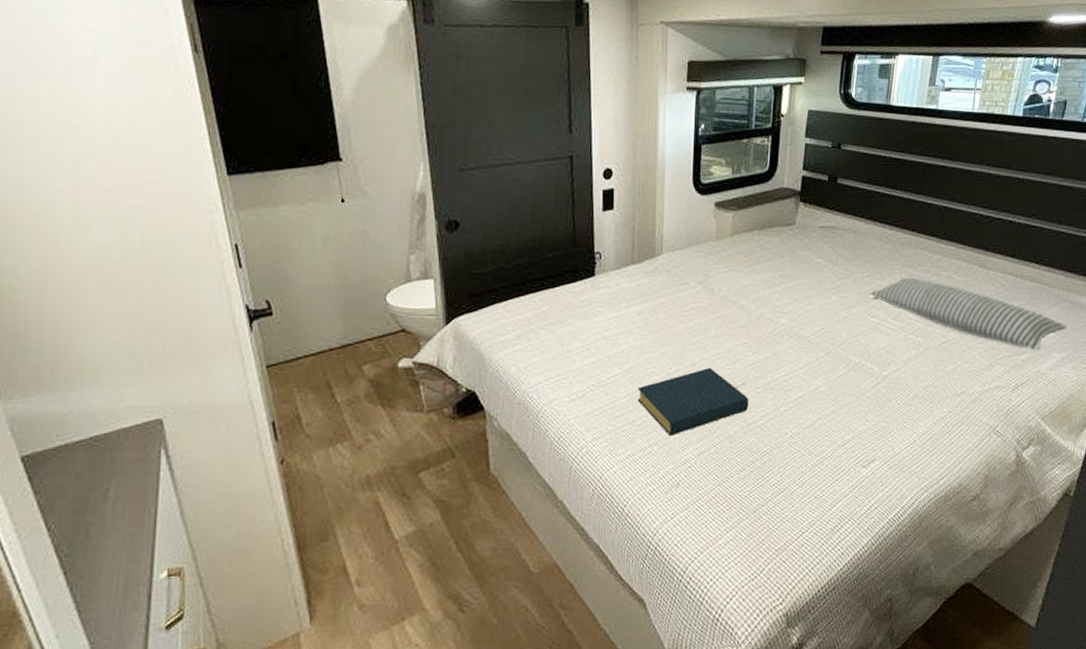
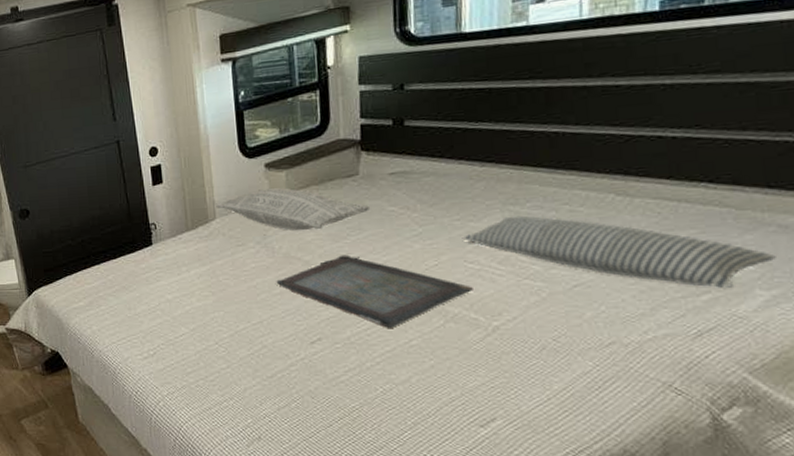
hardback book: present [637,367,749,436] -> none [206,324,329,391]
pillow: none [664,227,801,275] -> present [216,187,371,231]
serving tray: none [712,301,872,374] -> present [276,254,473,328]

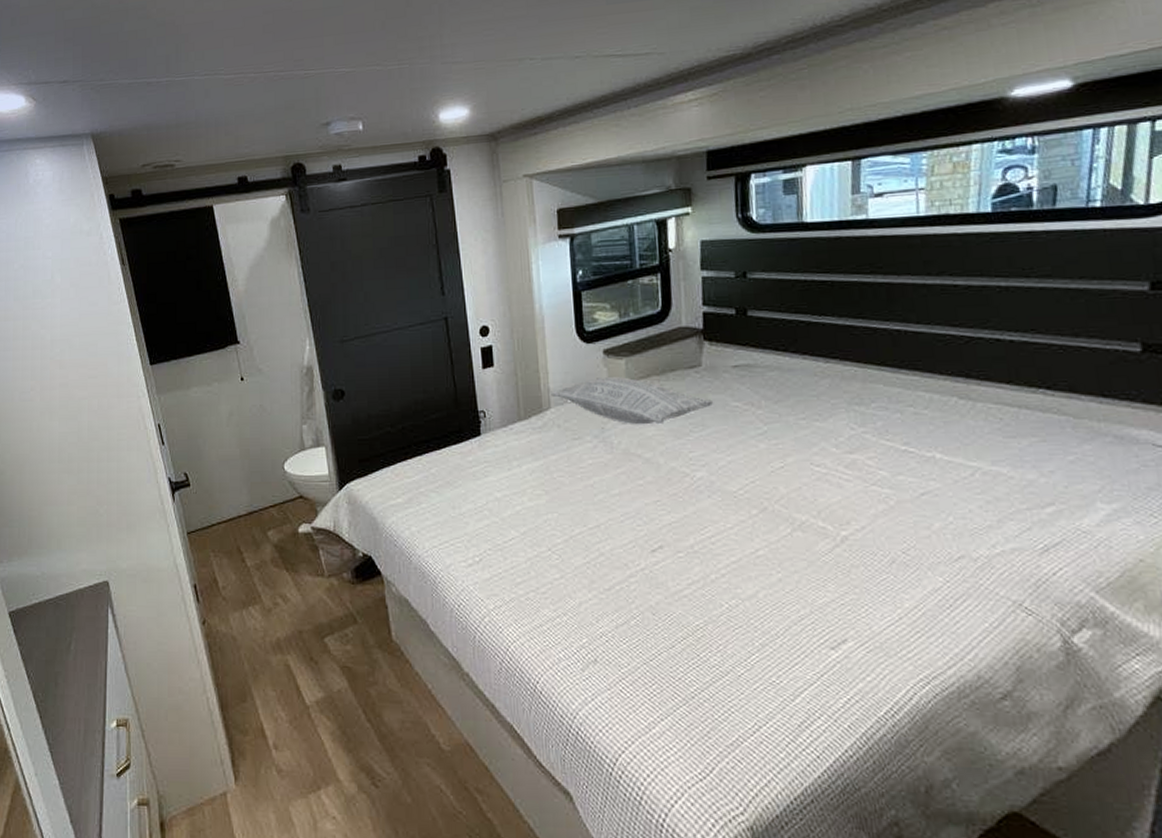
serving tray: present [276,254,473,328] -> none [615,453,820,536]
pillow: present [462,215,776,288] -> none [808,416,1114,500]

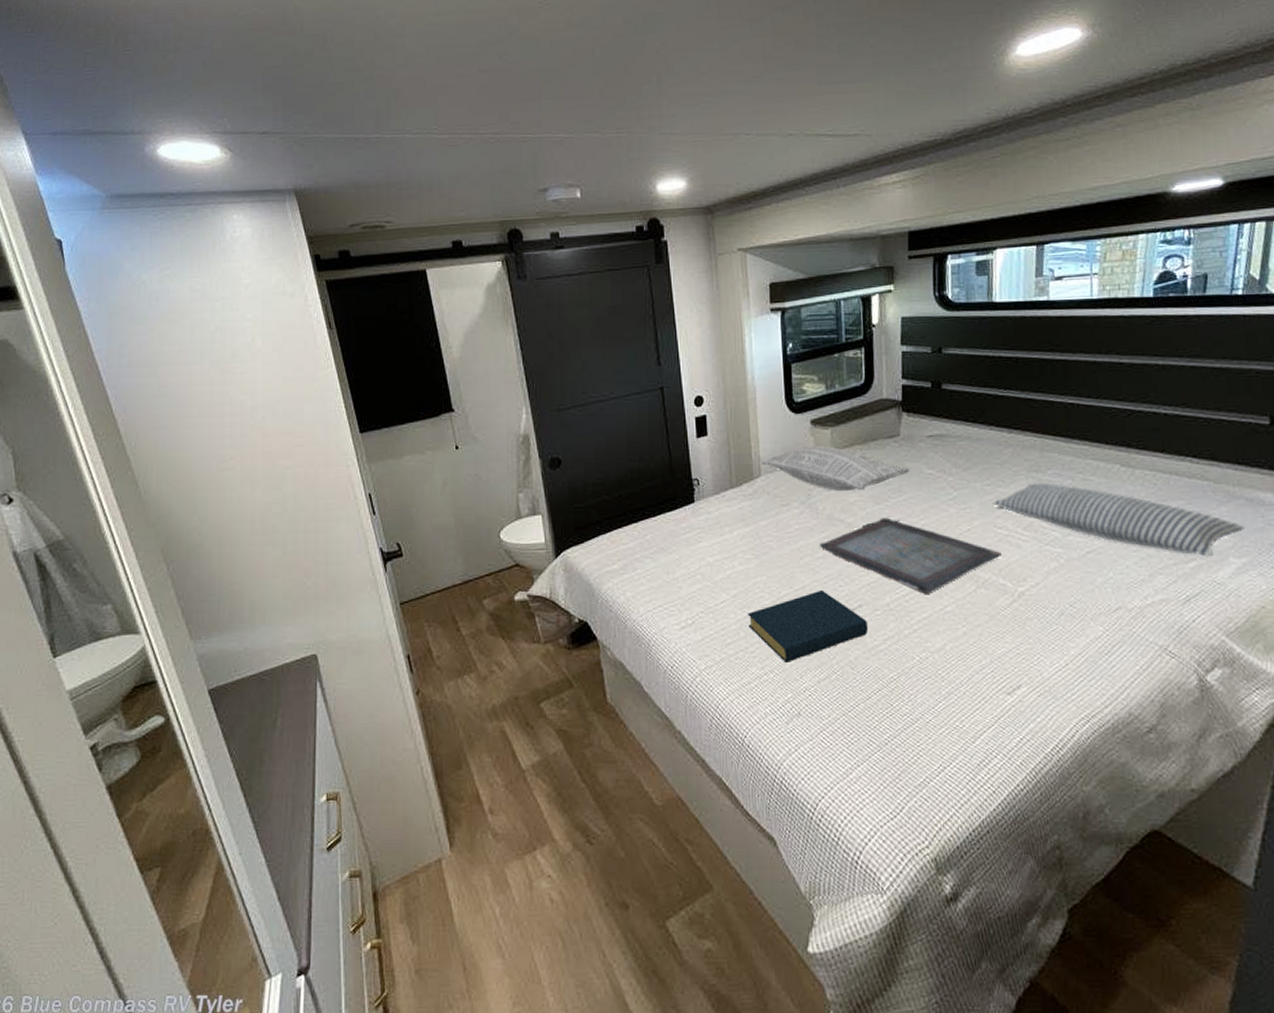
hardback book: none [538,528,671,605] -> present [747,589,869,663]
serving tray: none [615,453,820,536] -> present [819,517,1002,594]
pillow: none [808,416,1114,500] -> present [992,482,1245,556]

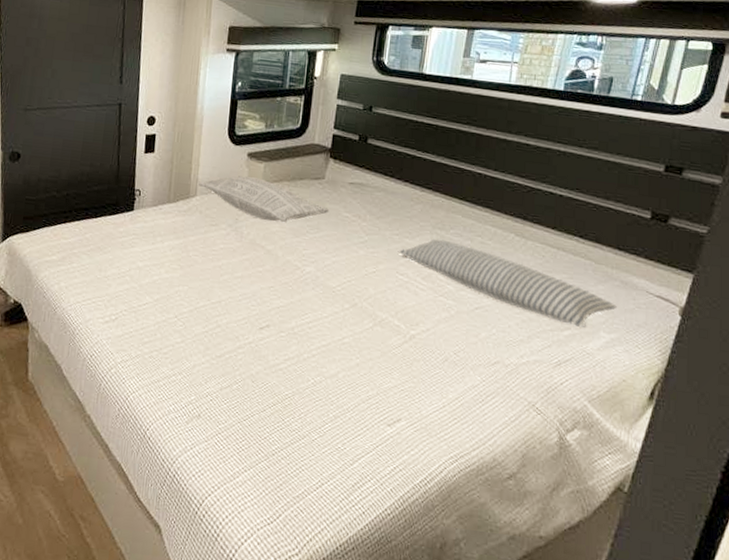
hardback book: present [747,589,869,663] -> none [165,306,273,368]
serving tray: present [819,517,1002,594] -> none [239,249,400,324]

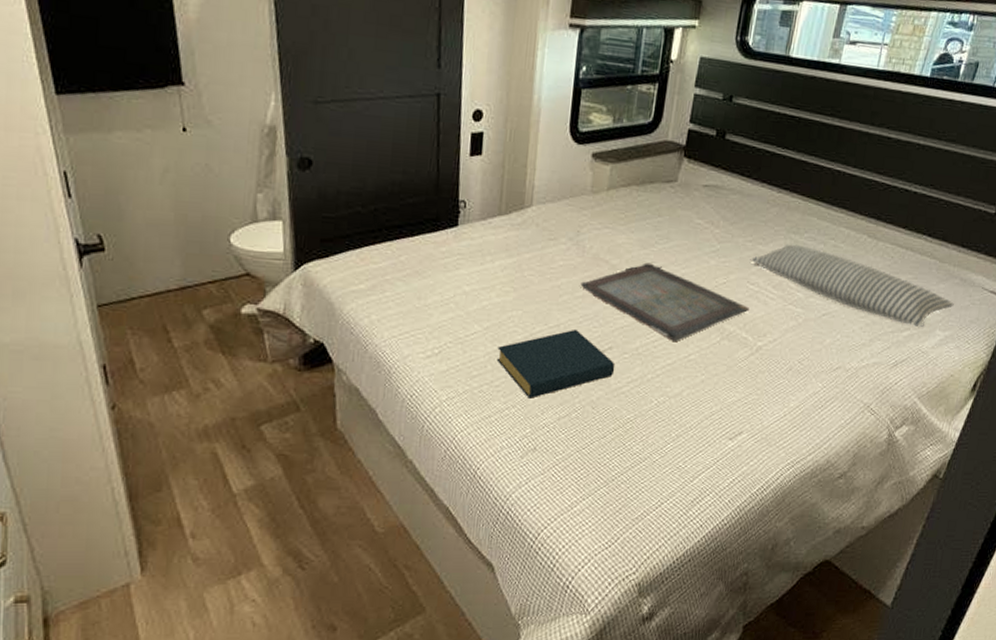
hardback book: none [165,306,273,368] -> present [496,329,615,399]
pillow: present [198,176,330,223] -> none [535,180,681,234]
serving tray: none [239,249,400,324] -> present [580,262,749,341]

